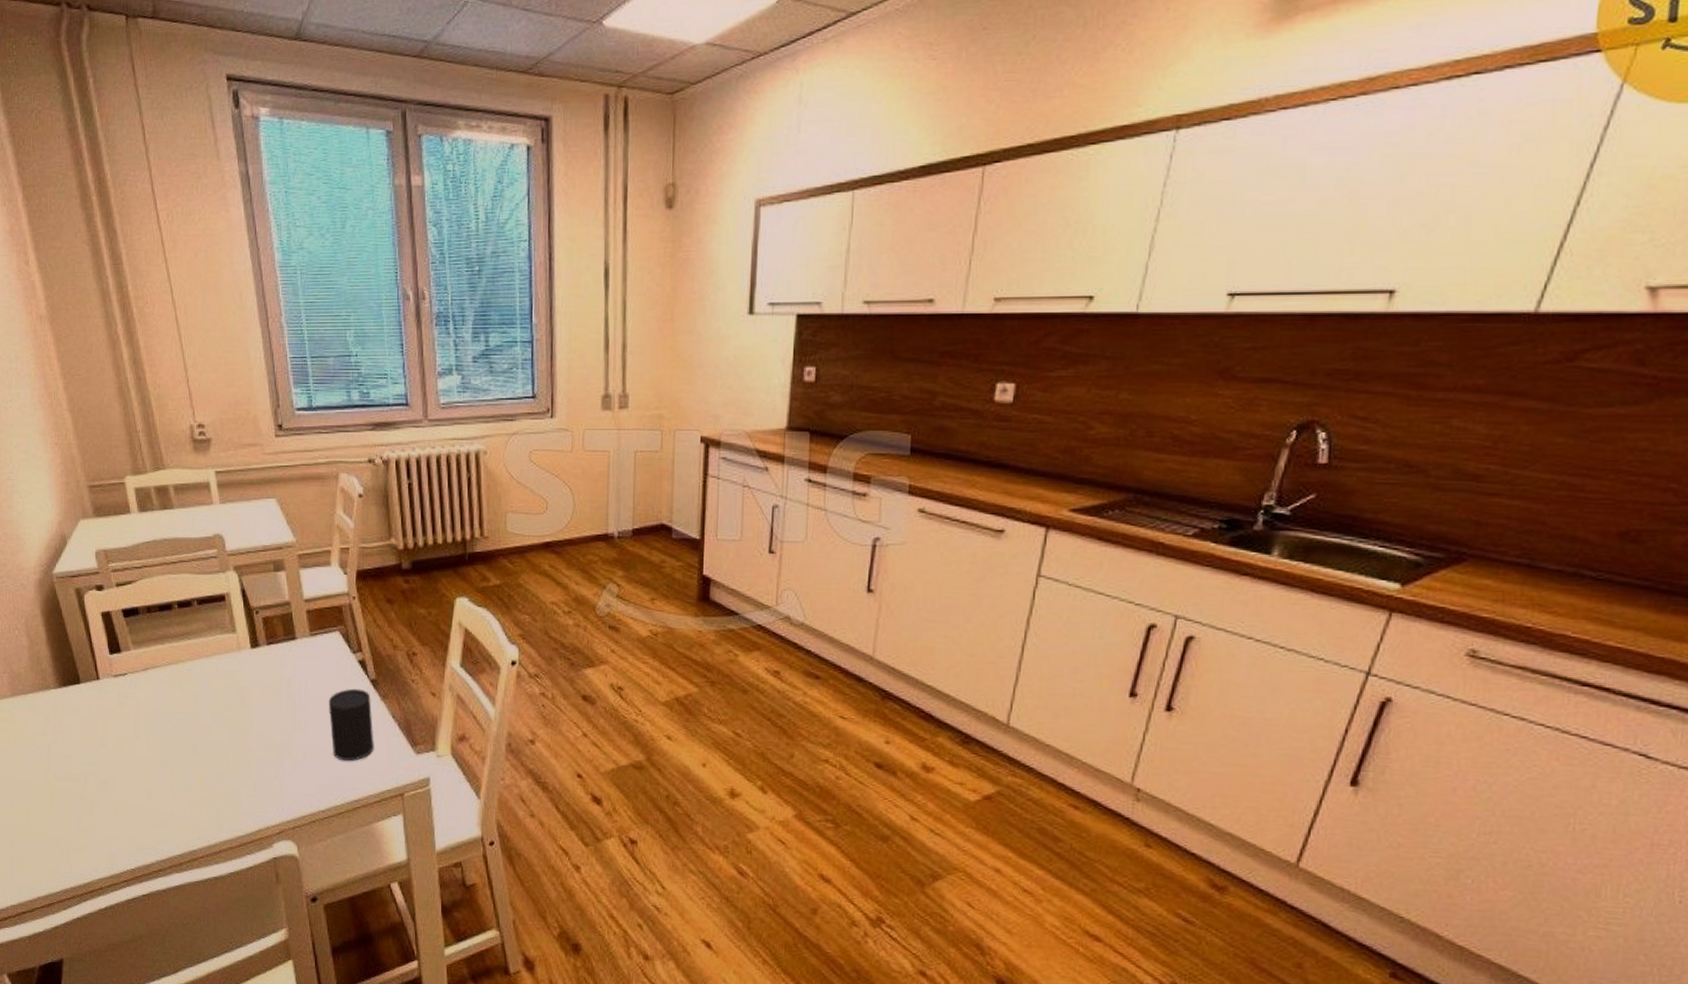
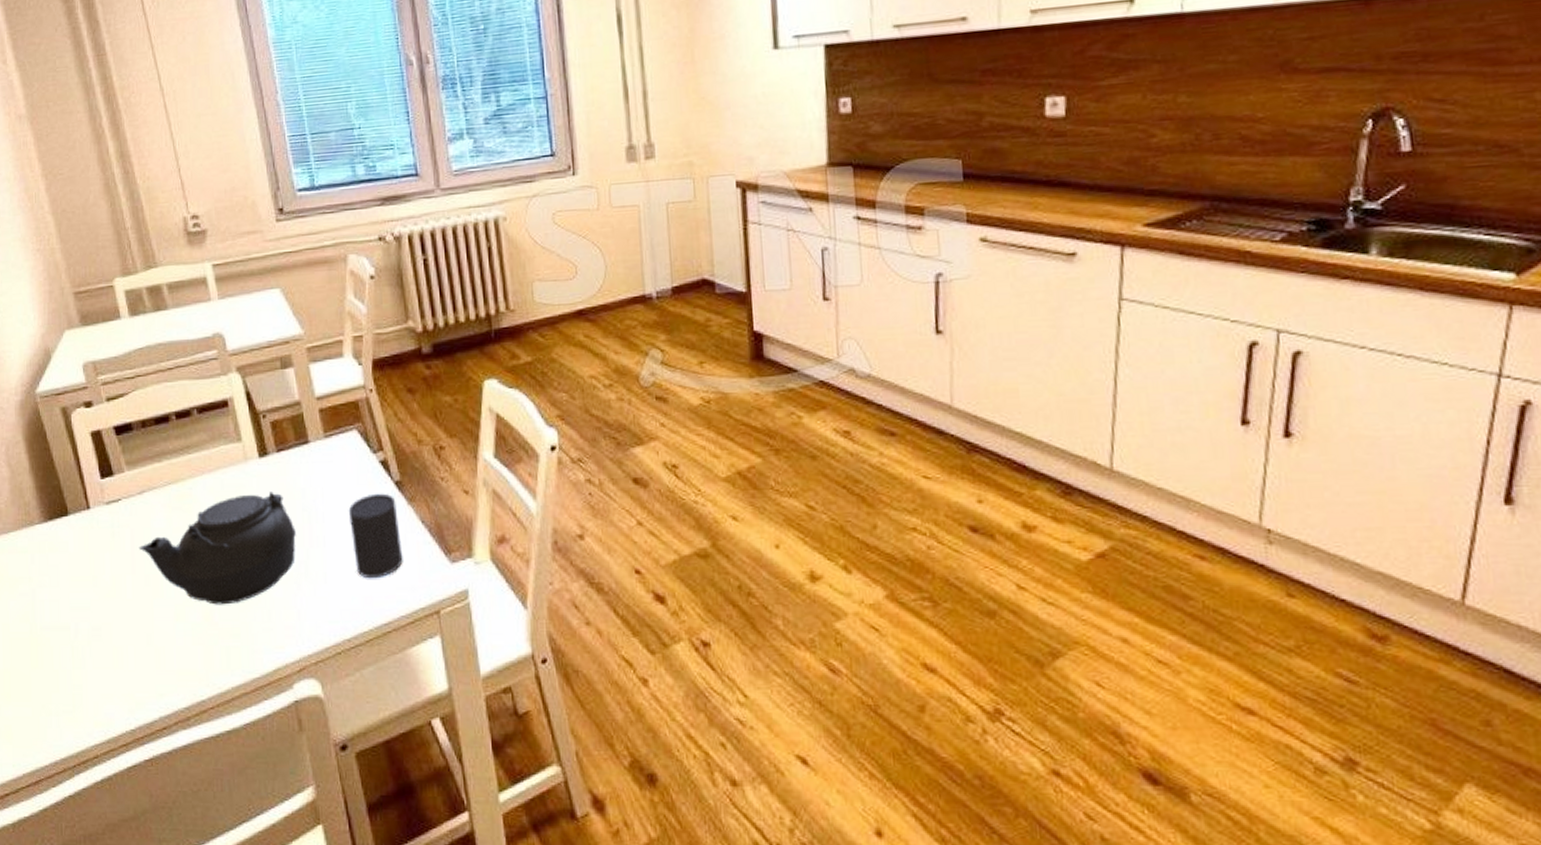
teapot: none [142,679,281,772] -> present [138,492,296,605]

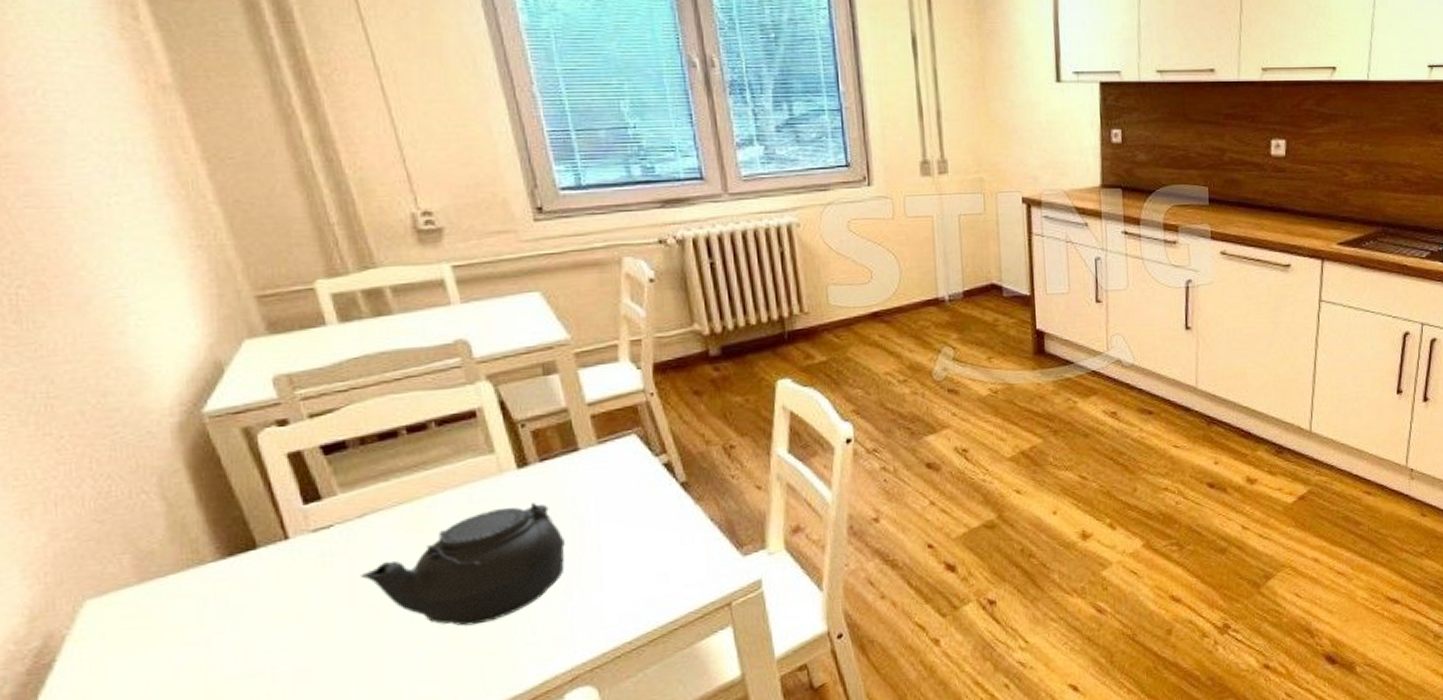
cup: present [348,493,403,579] -> none [627,495,691,580]

